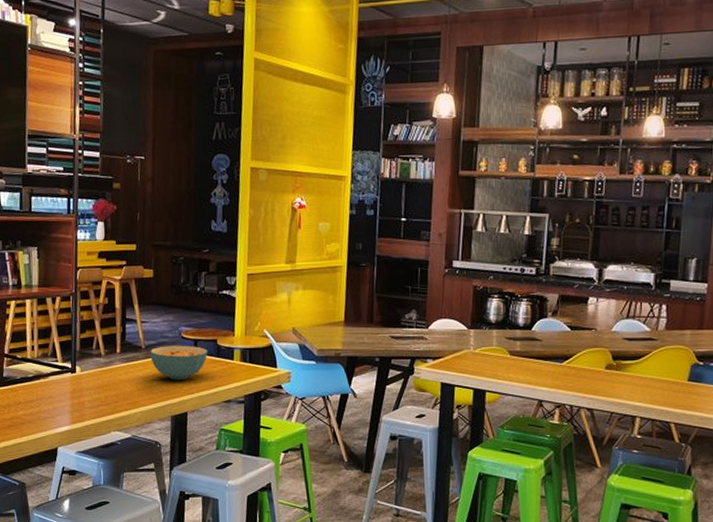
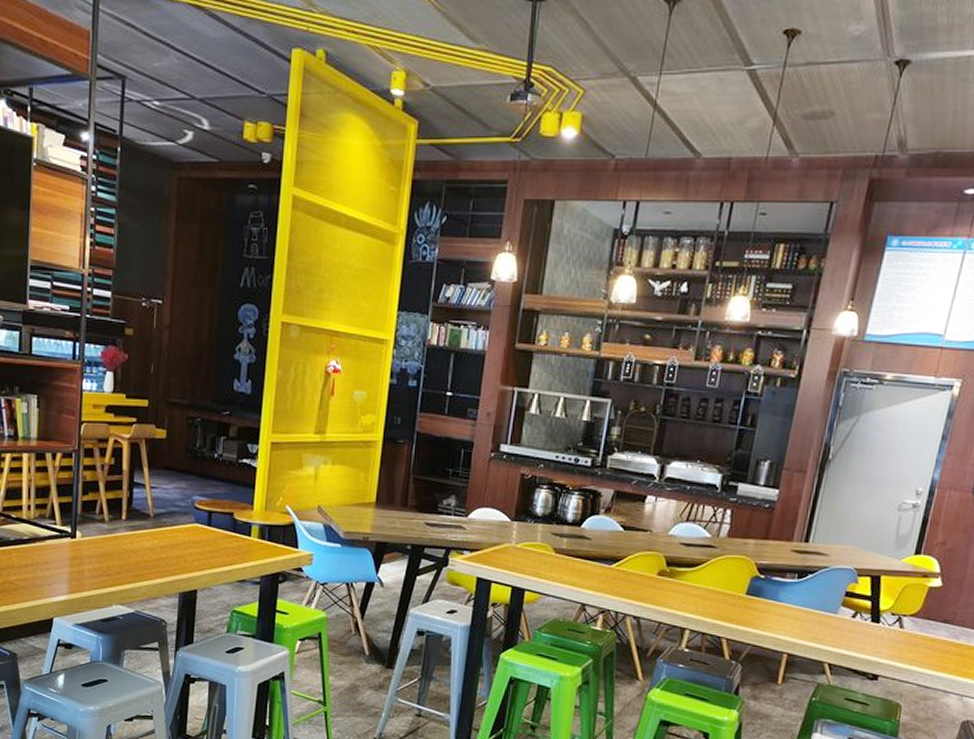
cereal bowl: present [150,345,208,380] -> none [159,515,223,554]

